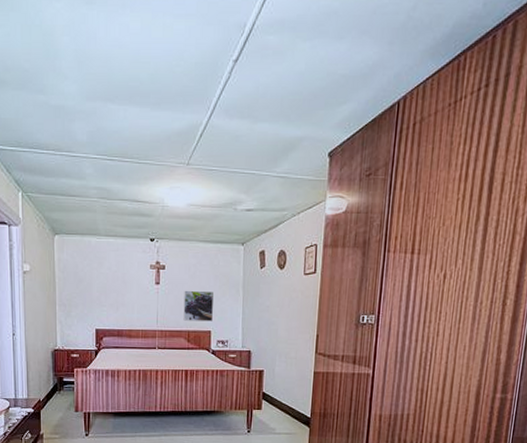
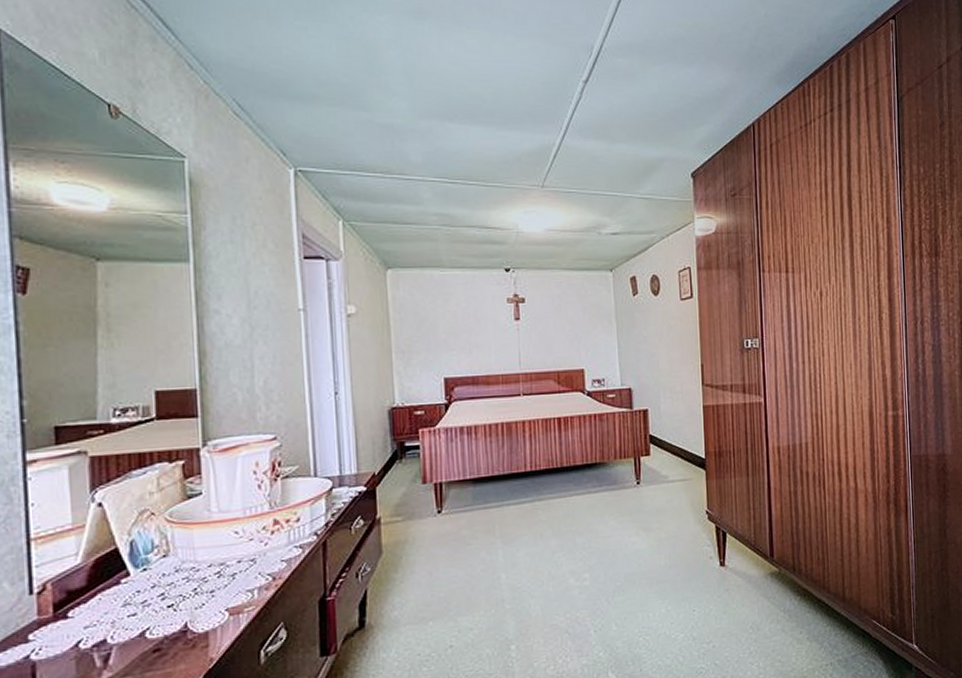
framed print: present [183,290,213,322] -> none [549,324,585,360]

